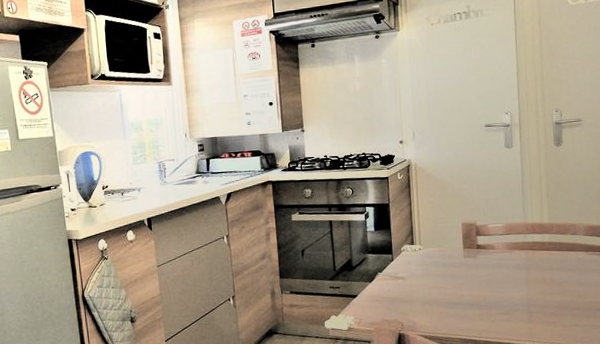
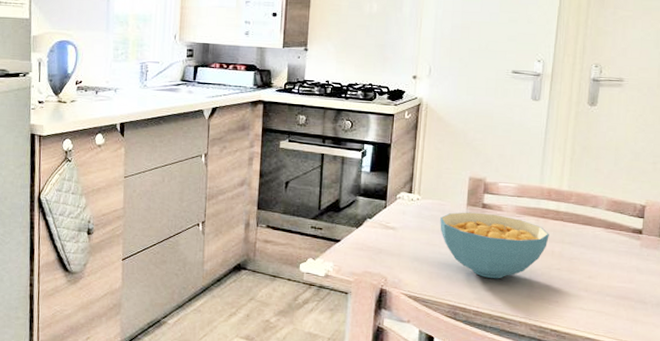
cereal bowl: none [442,253,539,310] -> present [440,212,549,279]

